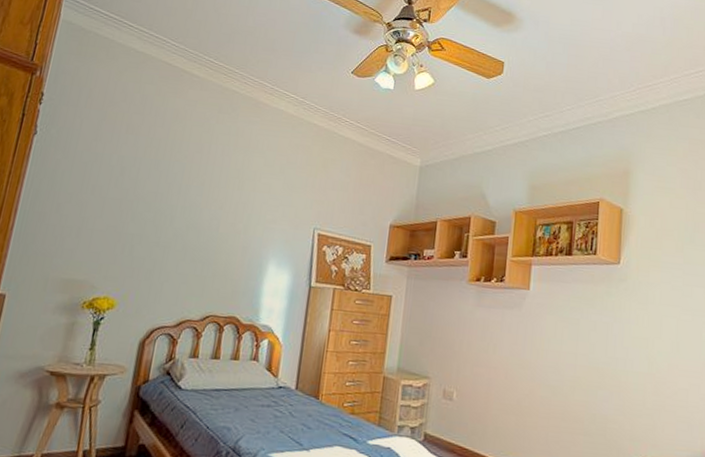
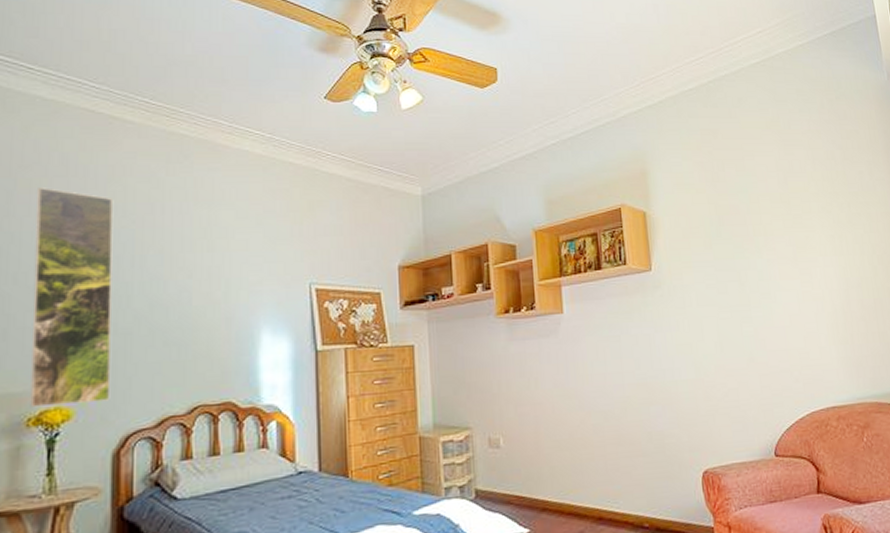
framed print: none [86,120,174,299] -> present [30,188,114,408]

